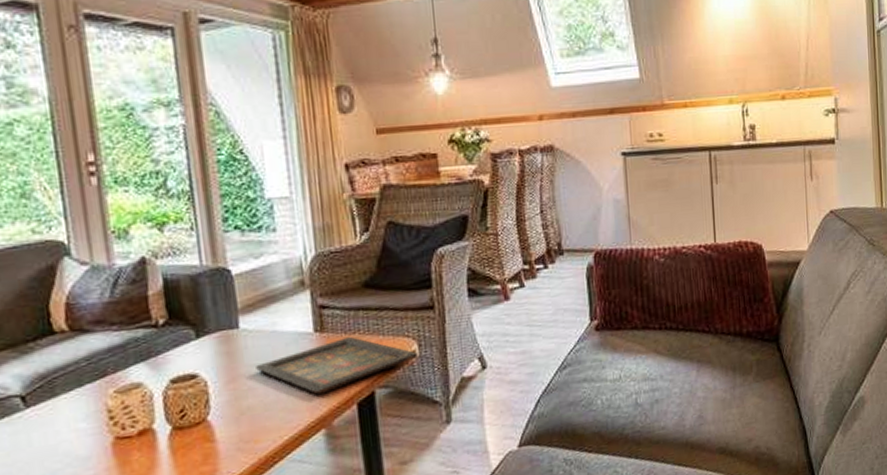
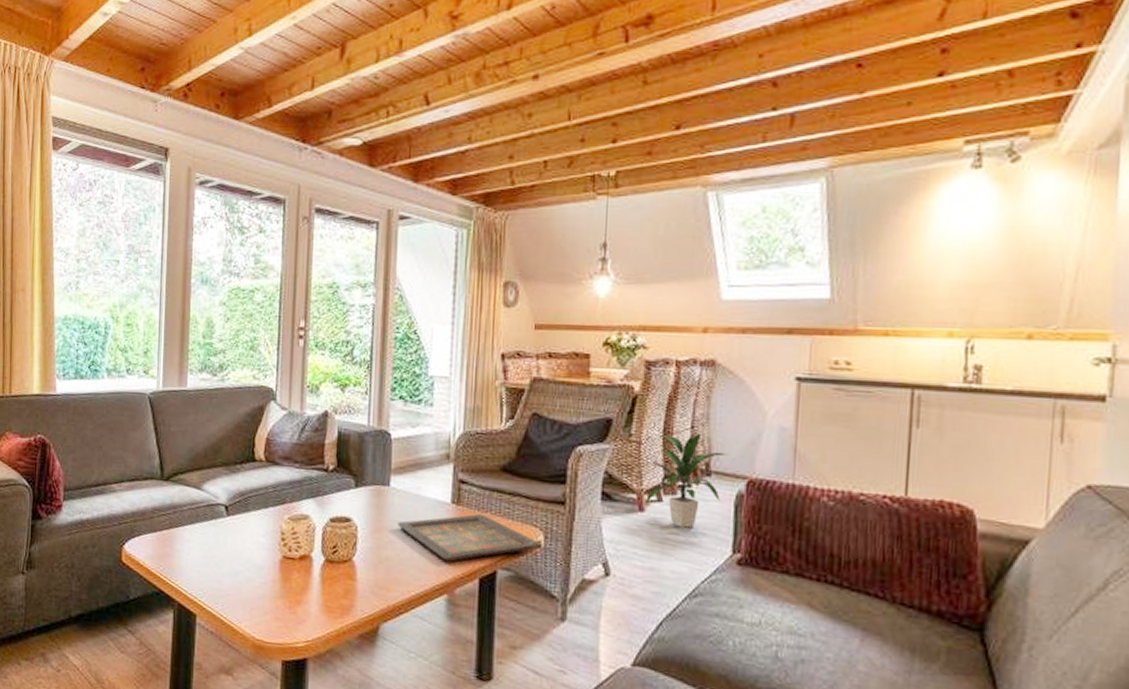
indoor plant: none [508,215,577,308] -> present [644,431,730,528]

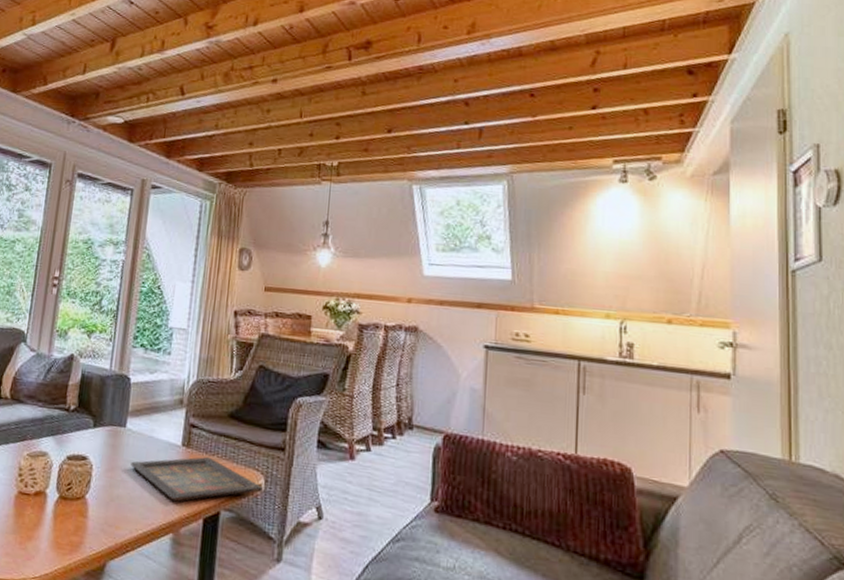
indoor plant: present [644,431,730,528] -> none [354,388,429,477]

